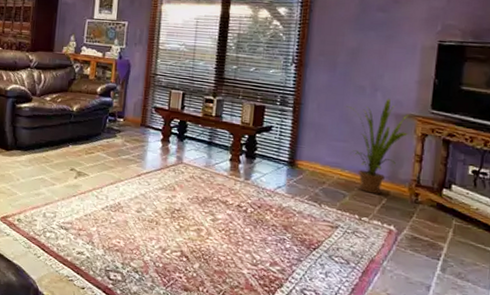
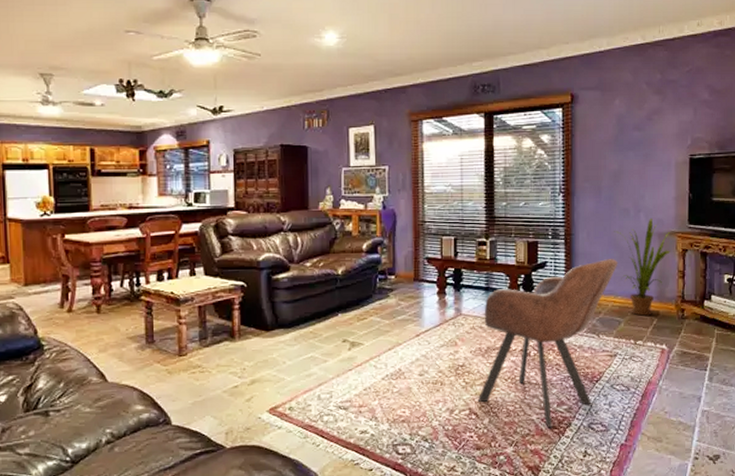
armchair: none [189,131,349,286] -> present [477,258,619,428]

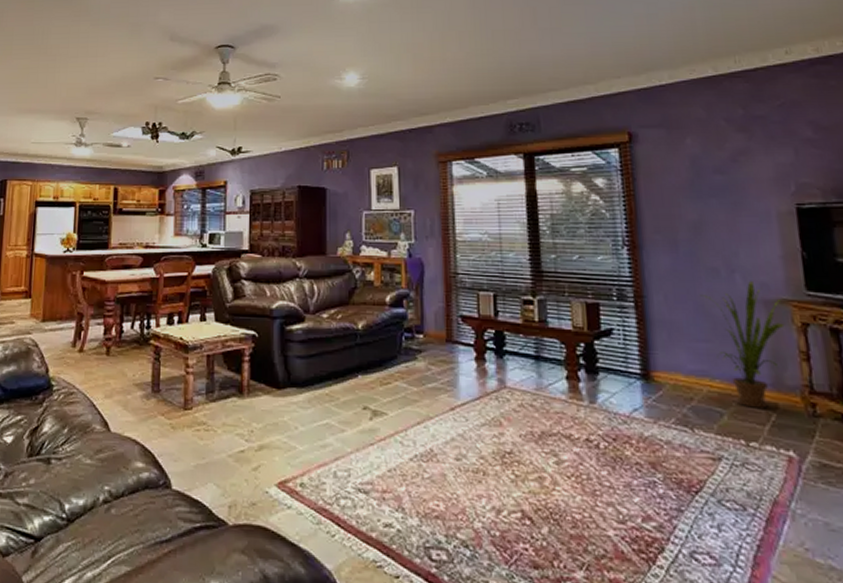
armchair: present [477,258,619,428] -> none [531,328,711,552]

